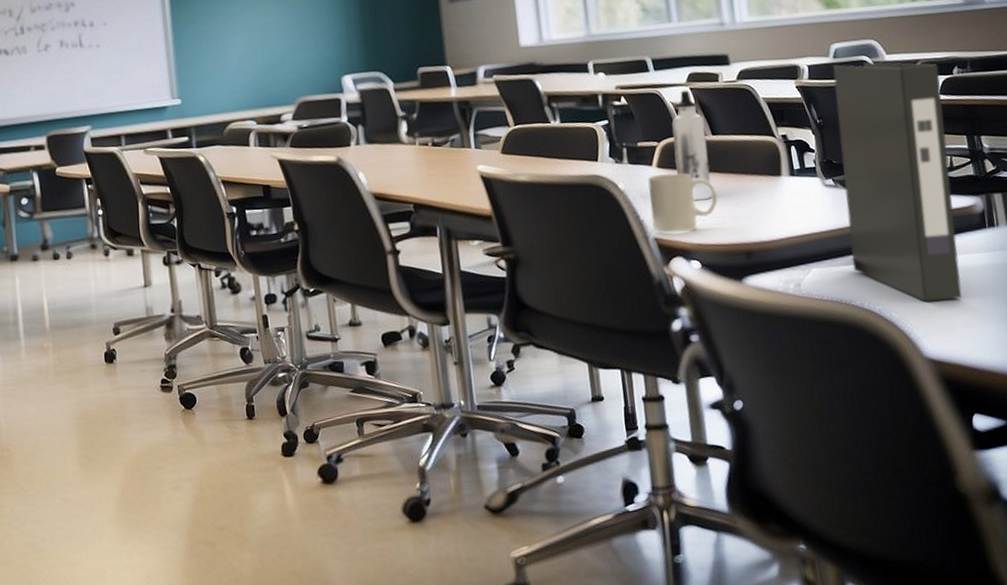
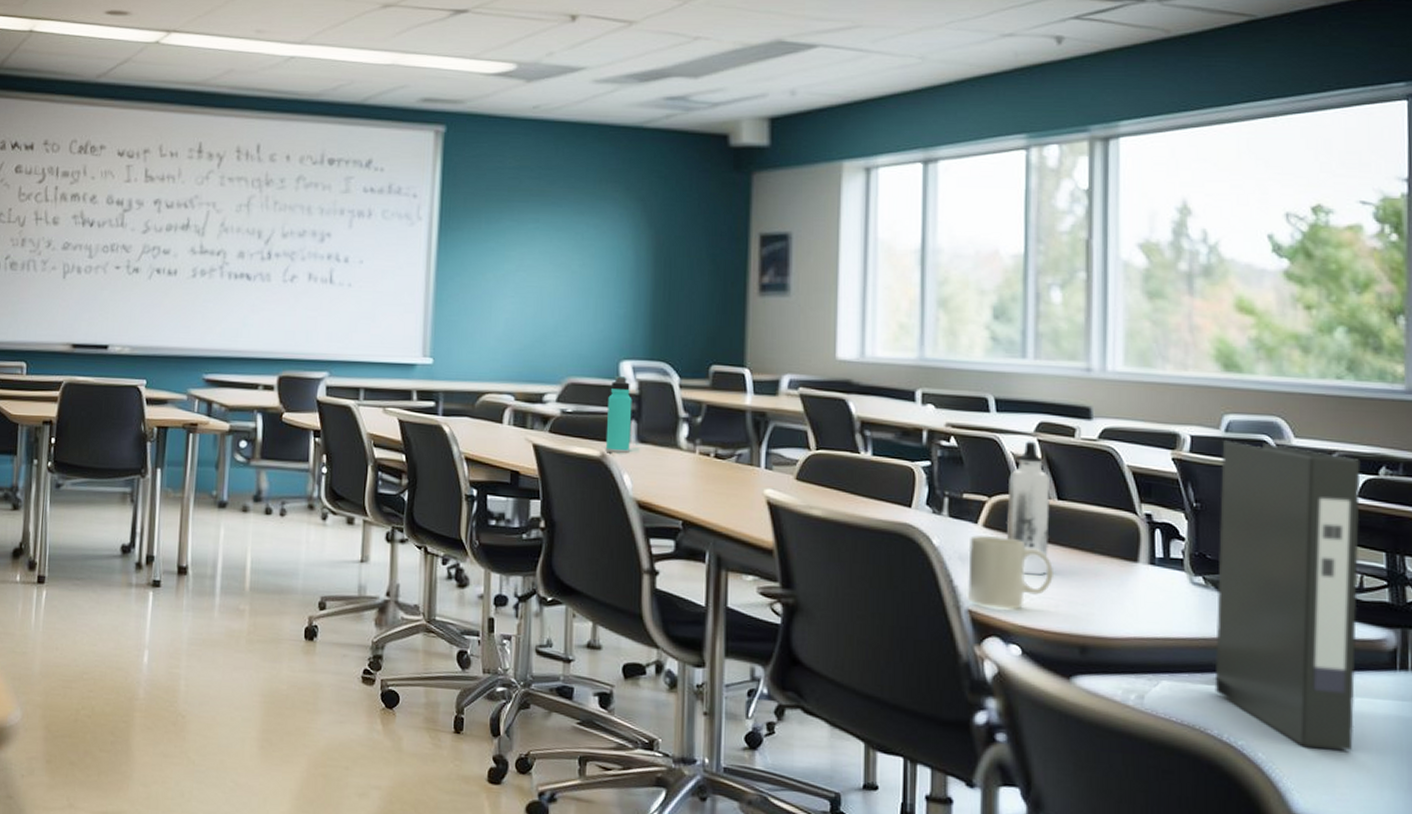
thermos bottle: none [336,89,361,157] -> present [605,376,633,454]

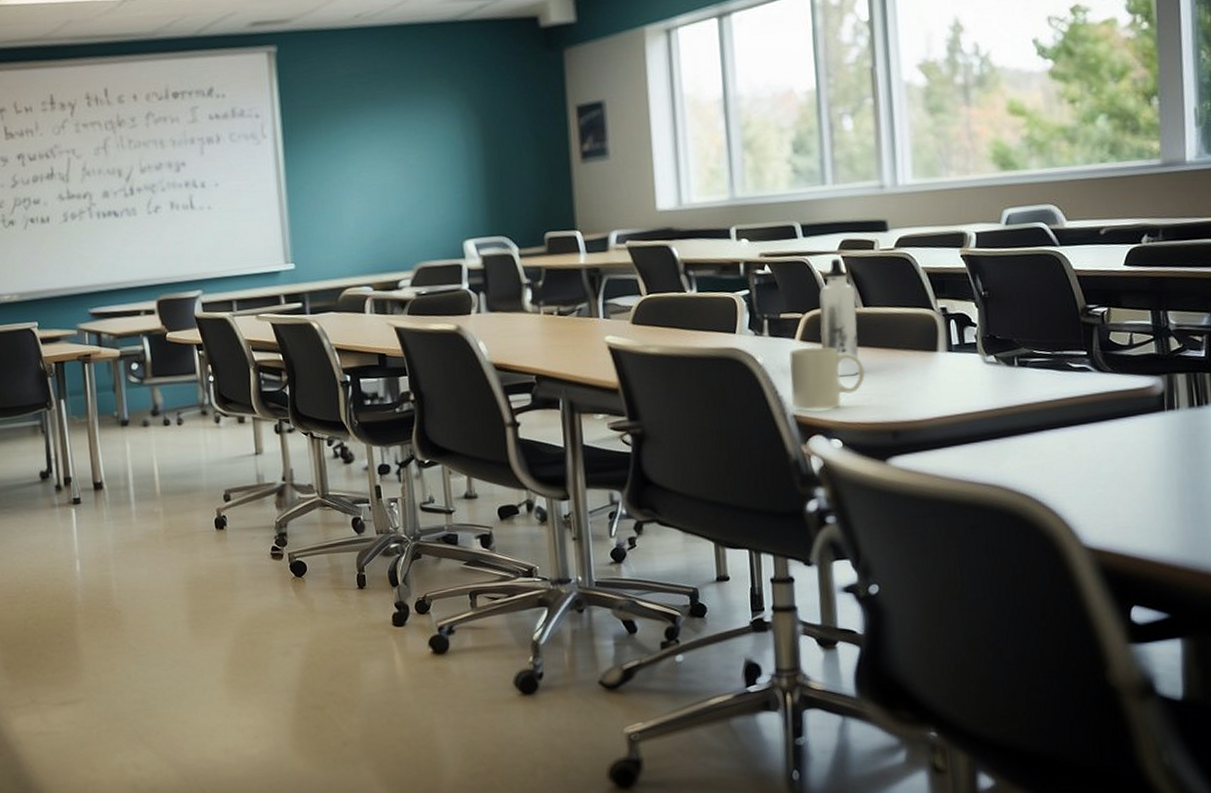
thermos bottle: present [605,376,633,454] -> none [457,254,482,325]
binder: present [1214,440,1361,751] -> none [1003,229,1131,488]

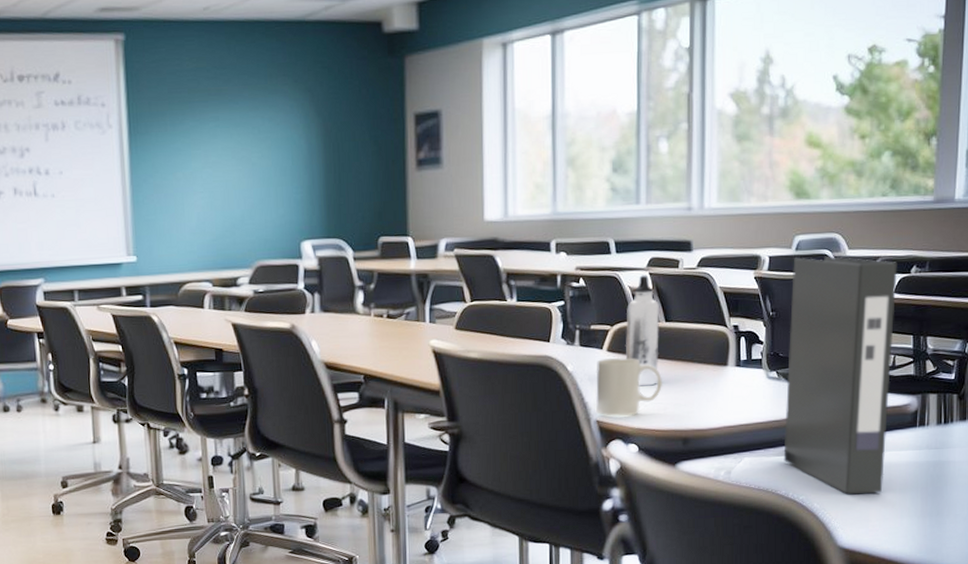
binder: none [1003,229,1131,488] -> present [783,256,897,495]

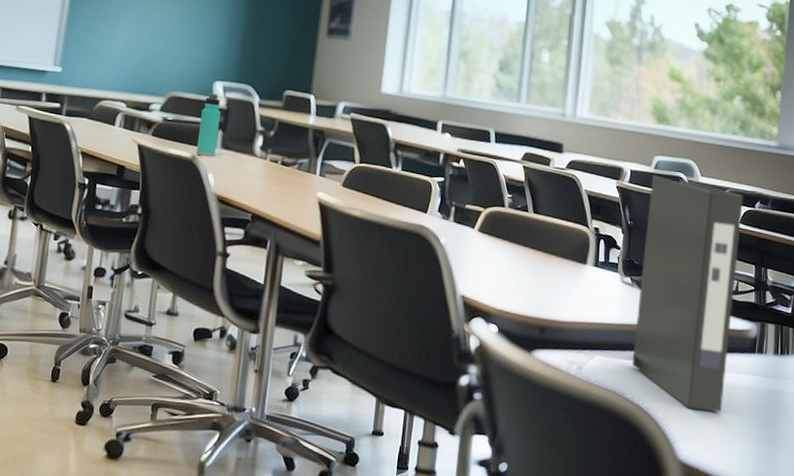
thermos bottle: none [293,255,315,324] -> present [196,93,221,158]
mug: present [596,357,663,417] -> none [462,237,527,297]
water bottle: present [626,275,659,387] -> none [495,166,529,271]

